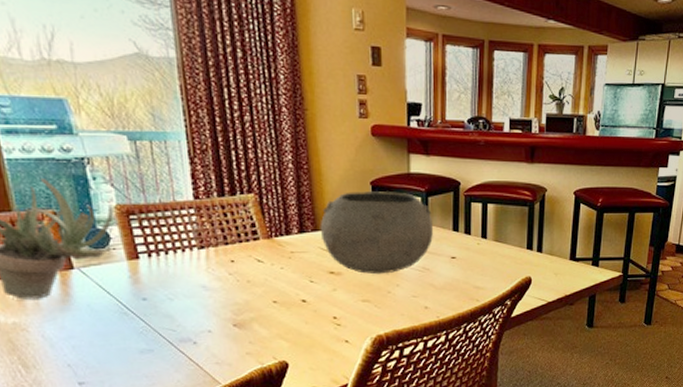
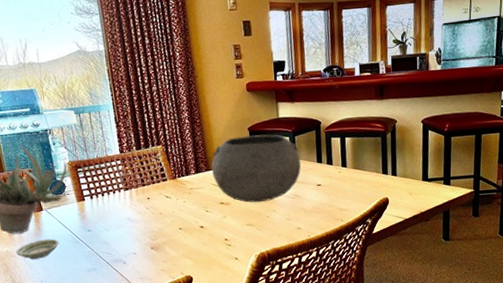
saucer: none [29,308,99,336] -> present [16,238,60,260]

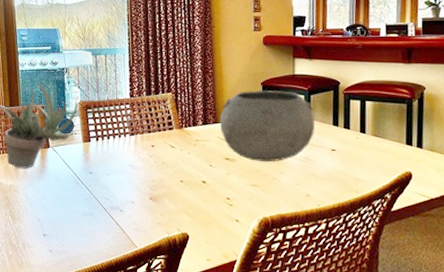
saucer: present [16,238,60,260] -> none [19,177,61,196]

